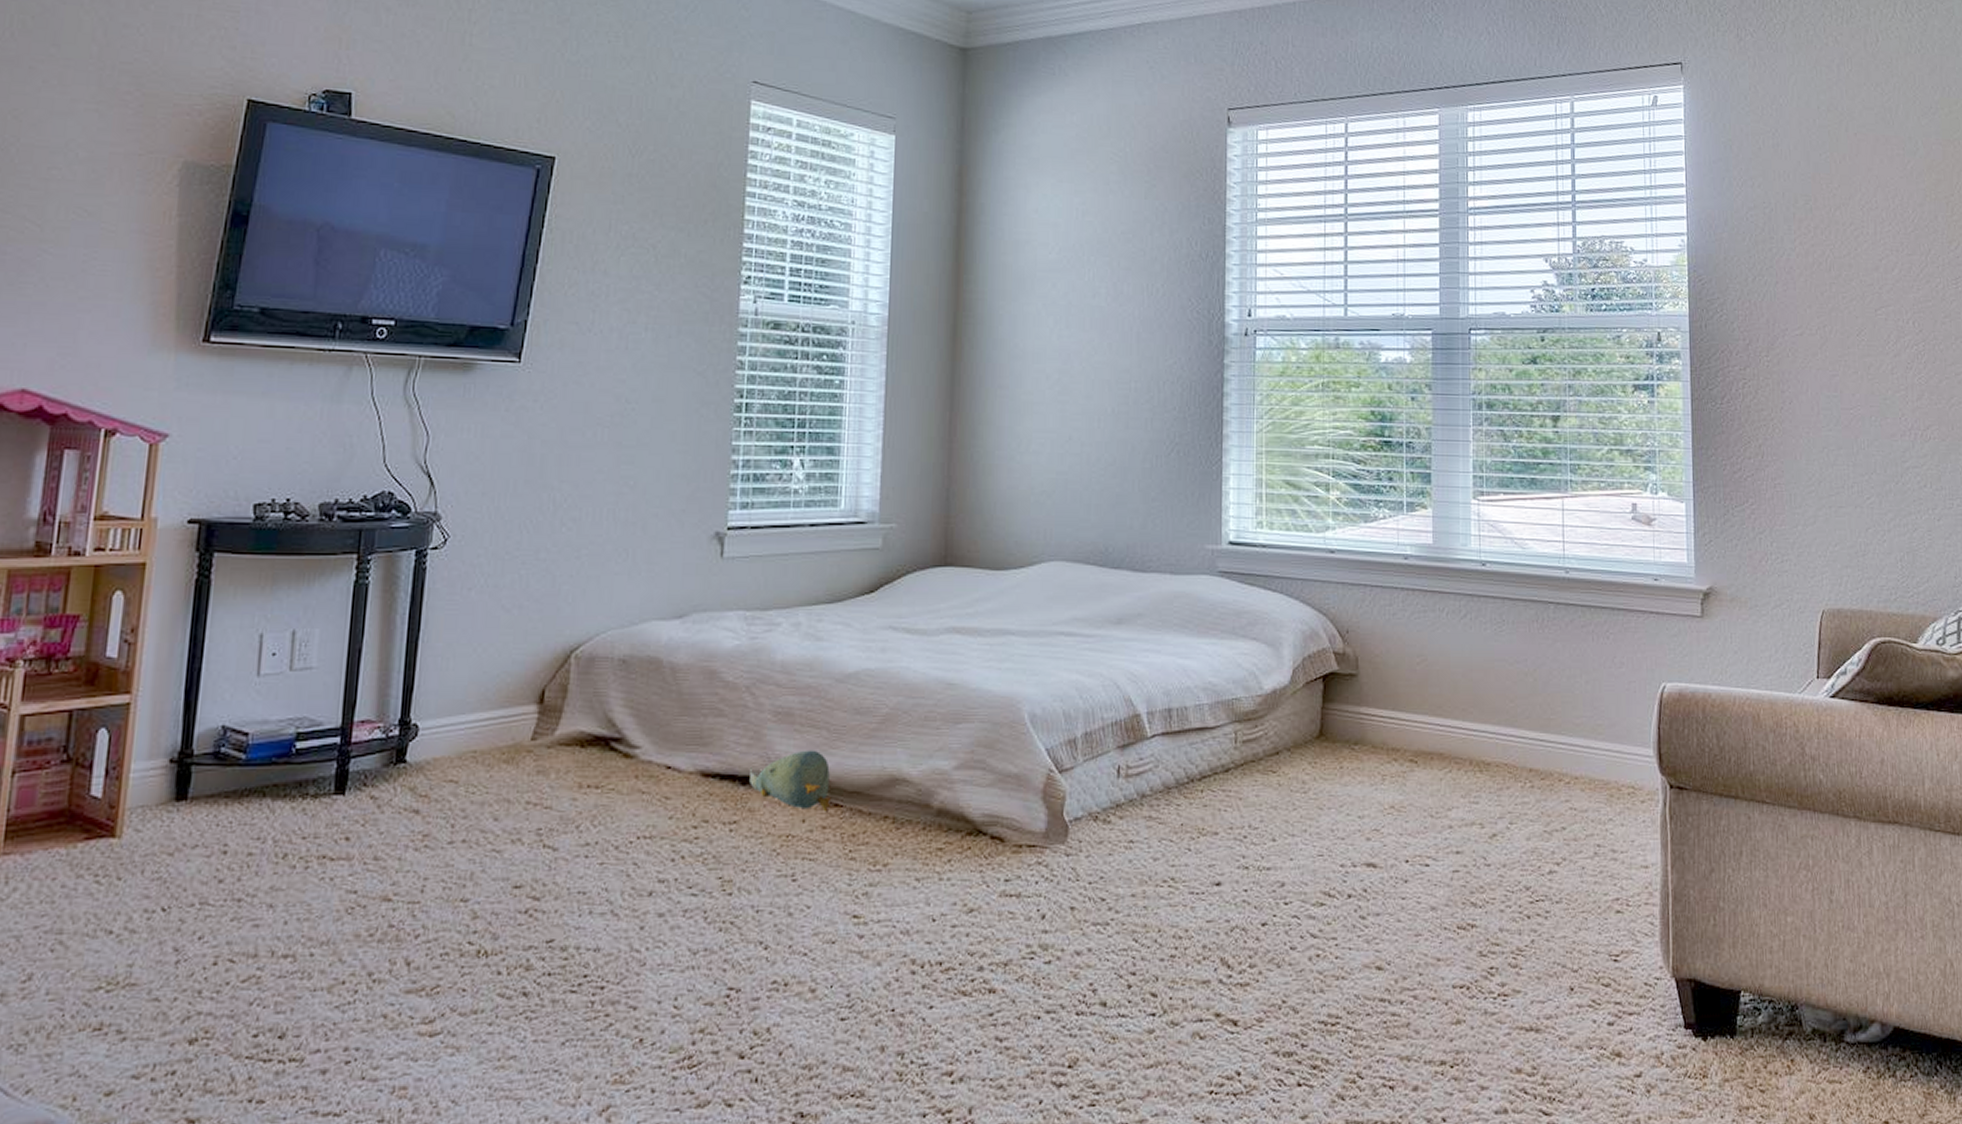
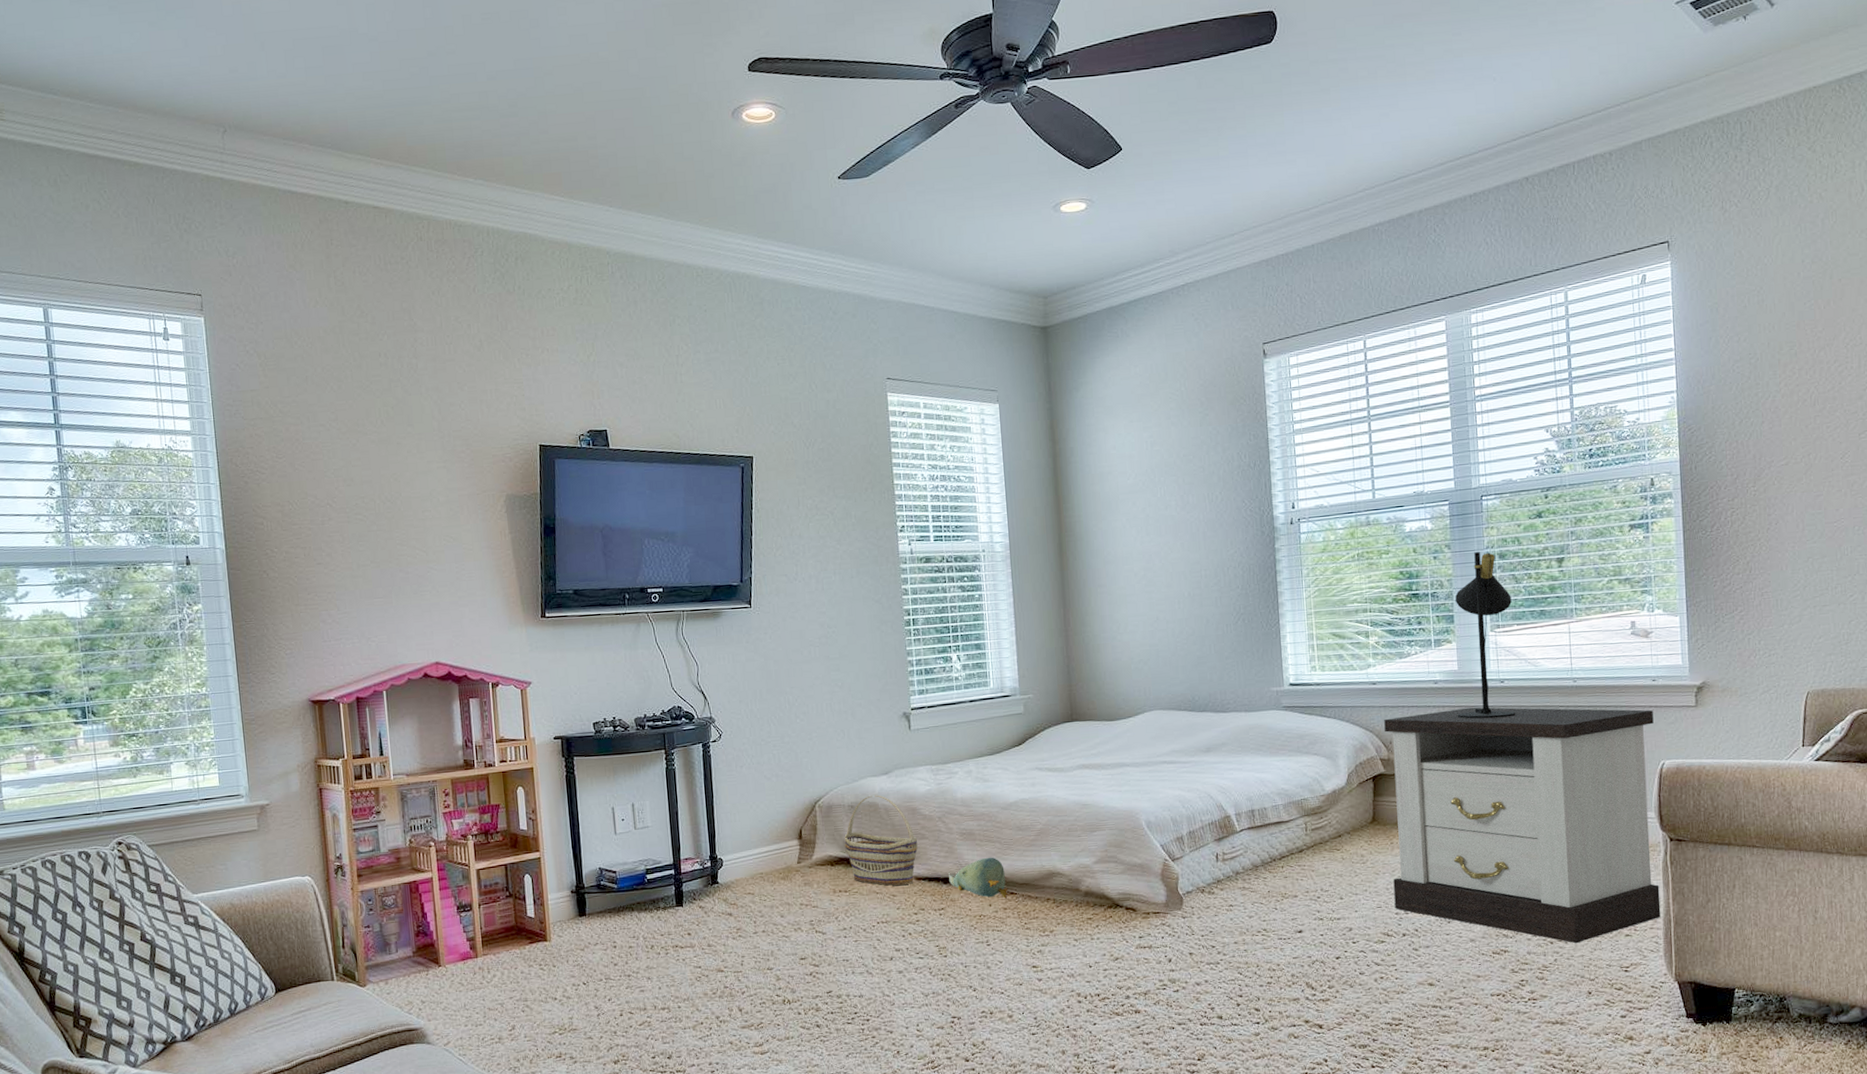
basket: none [605,647,711,783] -> present [844,795,918,886]
nightstand: none [1340,594,1658,920] -> present [1384,707,1661,944]
table lamp: none [1429,397,1499,611] -> present [1455,552,1516,719]

